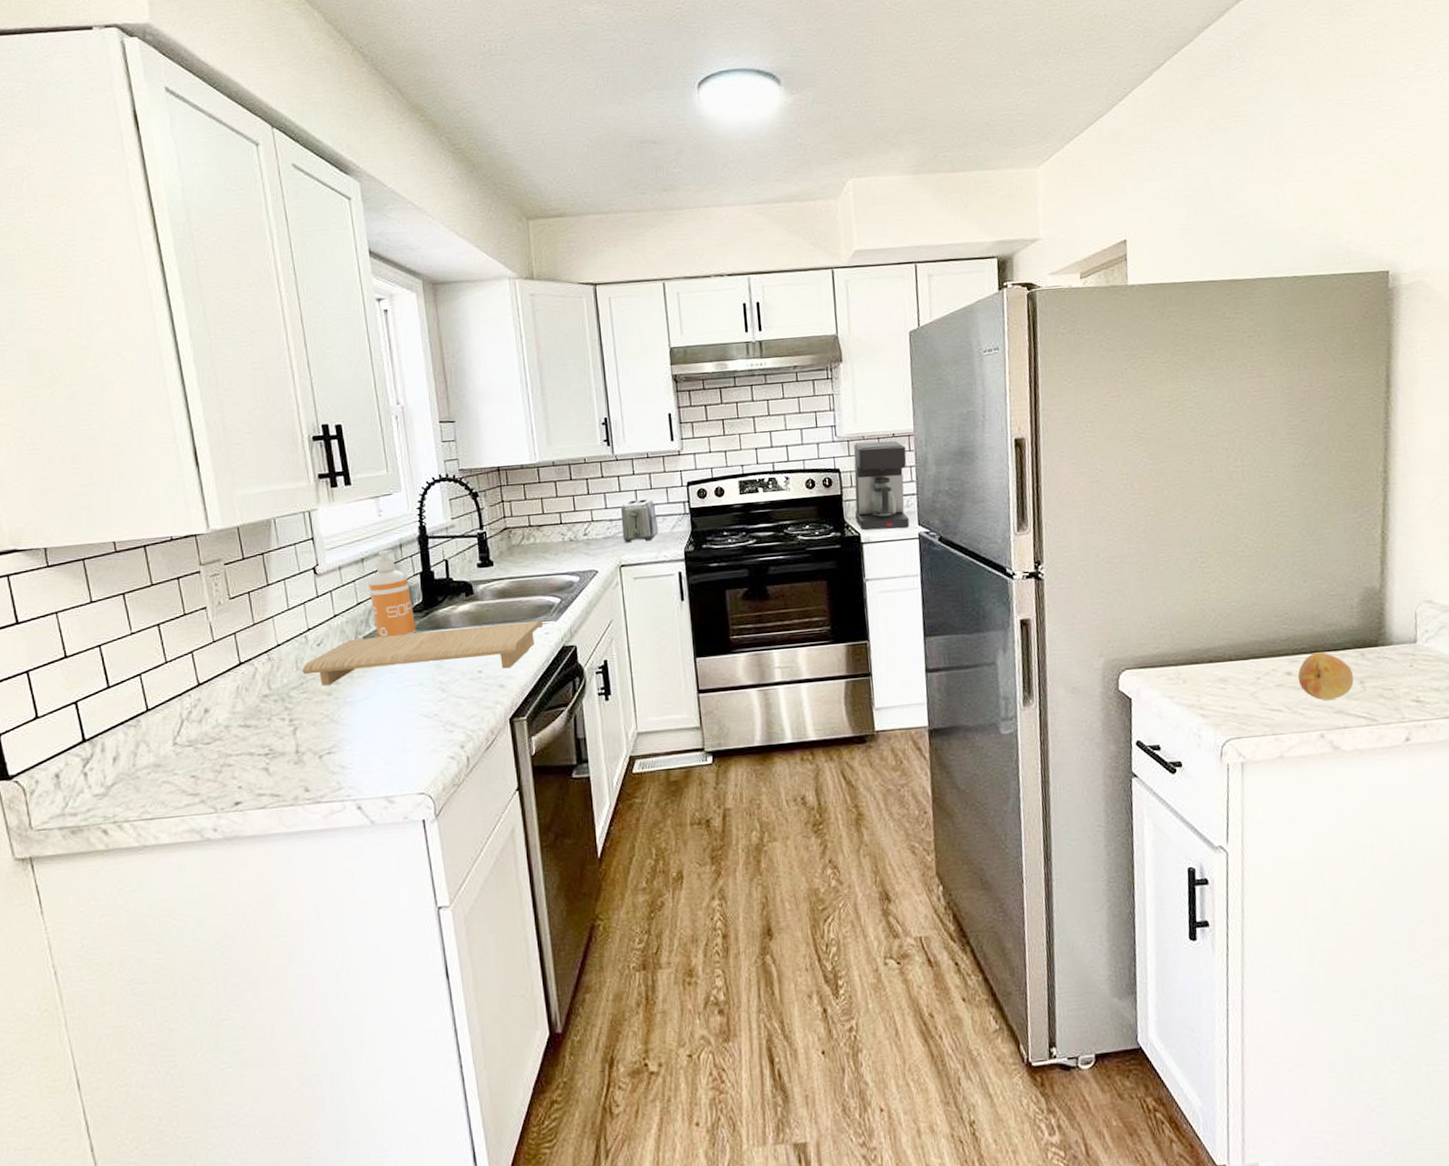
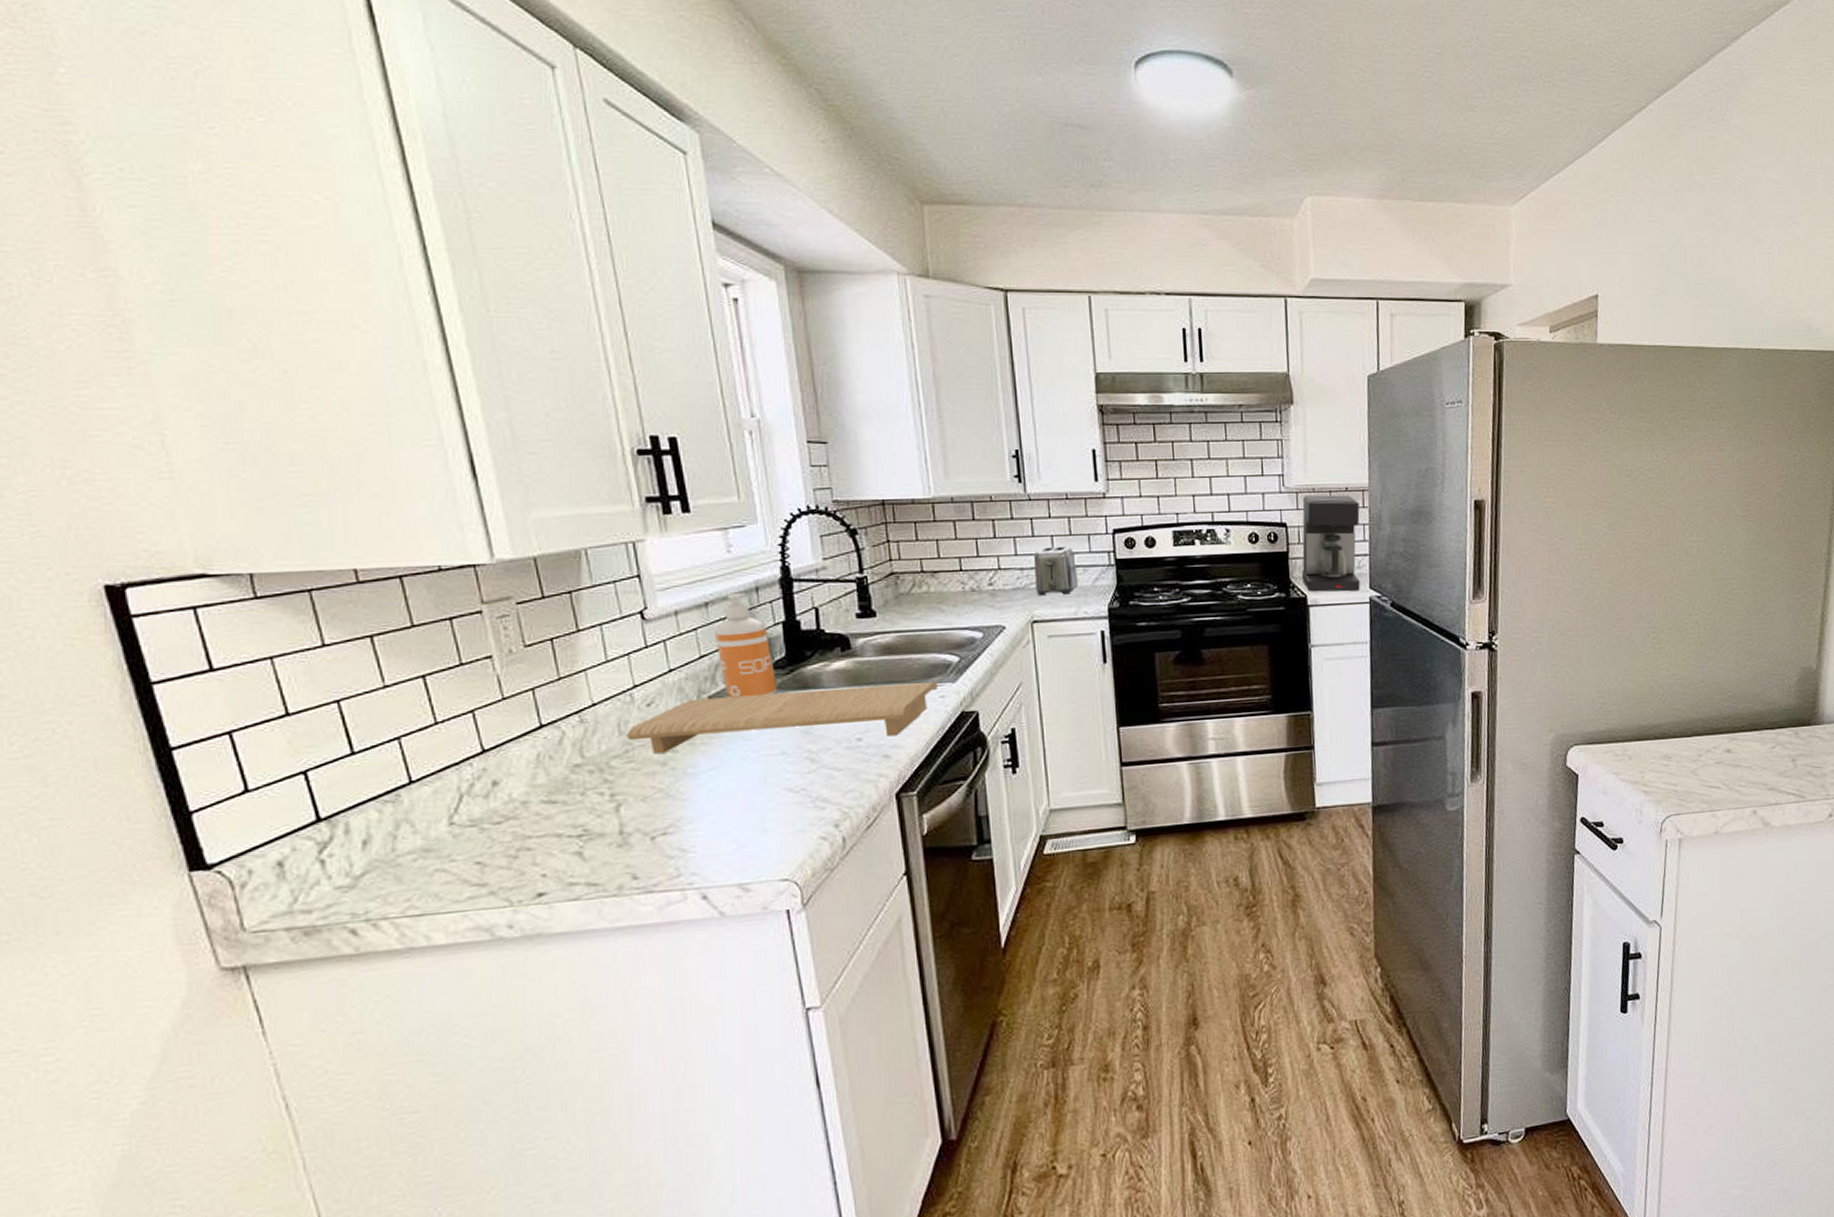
fruit: present [1297,652,1354,701] -> none [1736,730,1787,778]

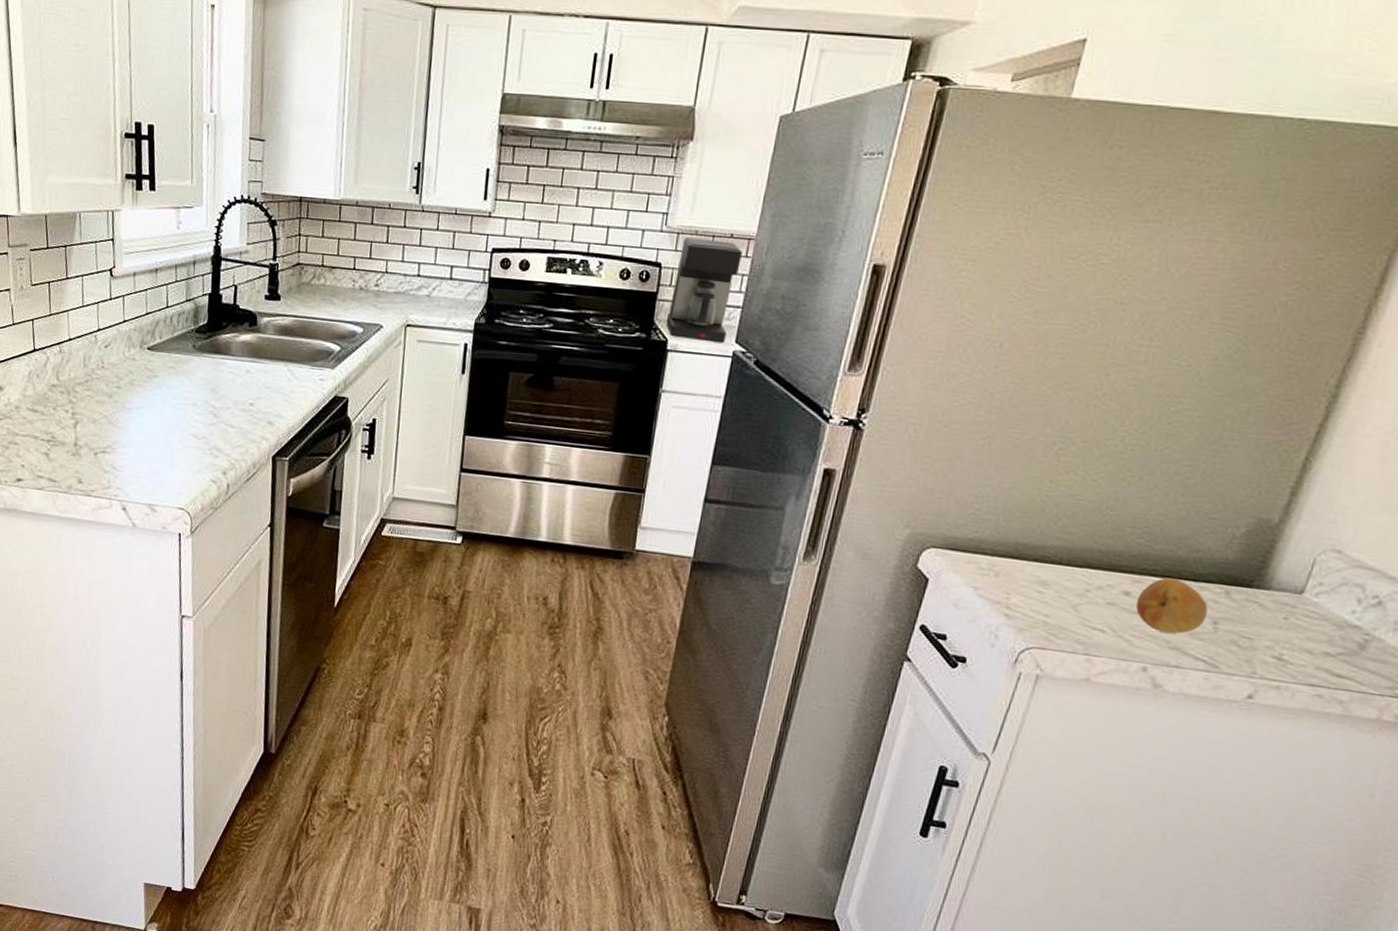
cutting board: present [625,682,939,753] -> none [88,347,320,407]
soap dispenser: present [715,592,778,698] -> none [159,263,198,355]
toaster: present [1033,546,1079,596] -> none [413,257,454,305]
fruit: none [1736,730,1787,778] -> present [1135,577,1209,634]

